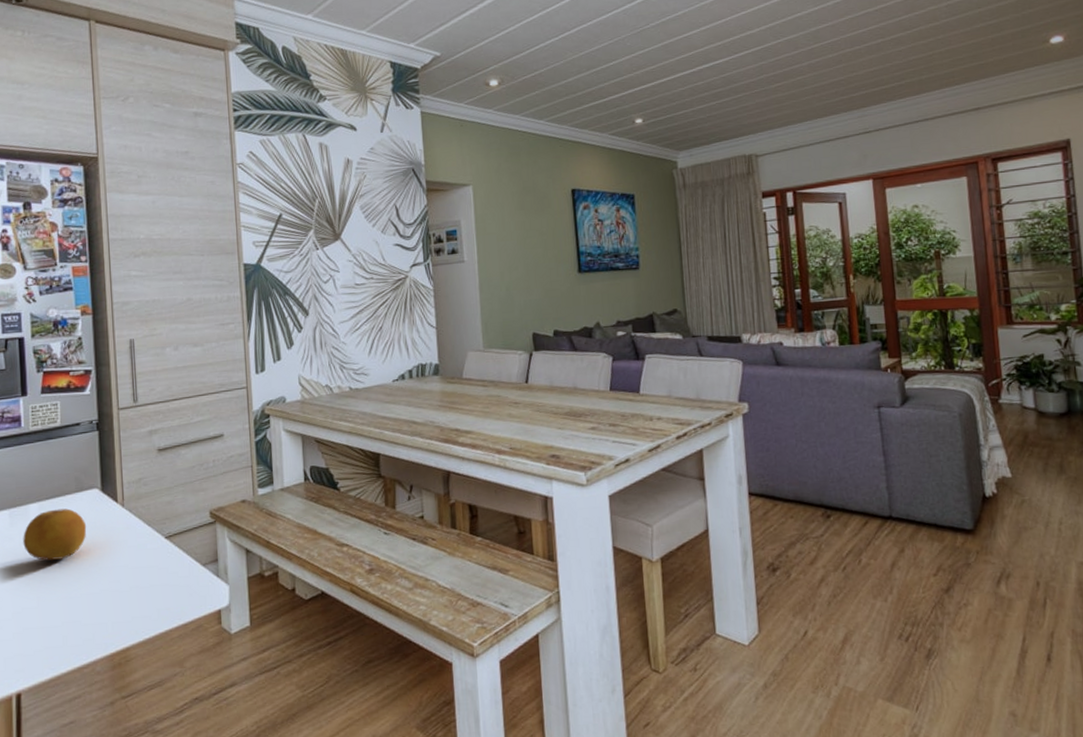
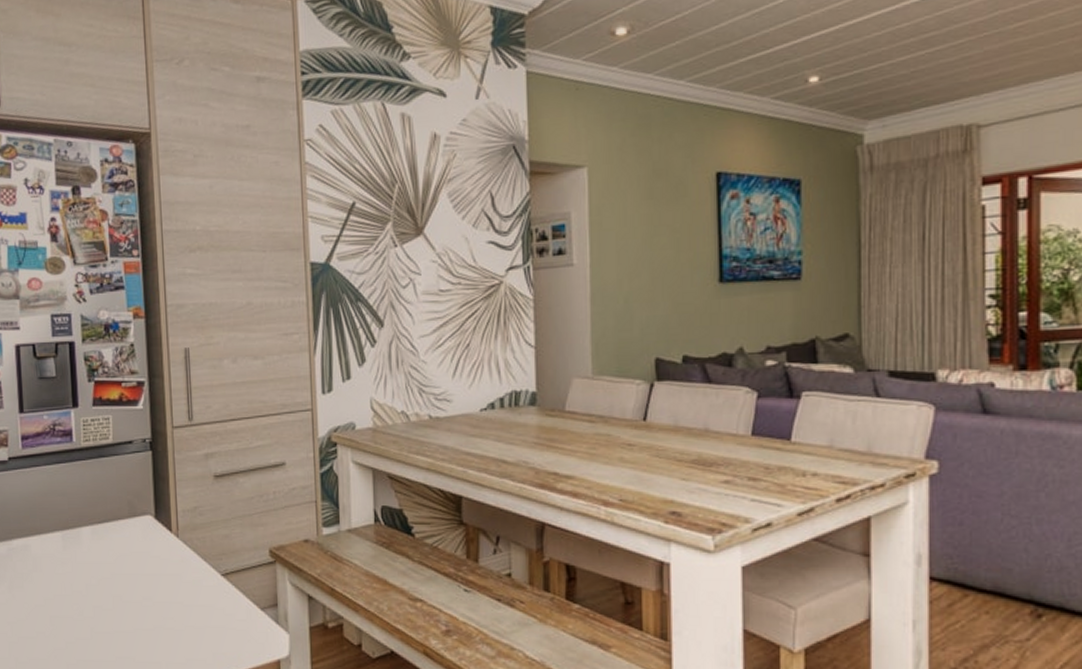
fruit: present [23,508,87,561] -> none [76,535,140,590]

